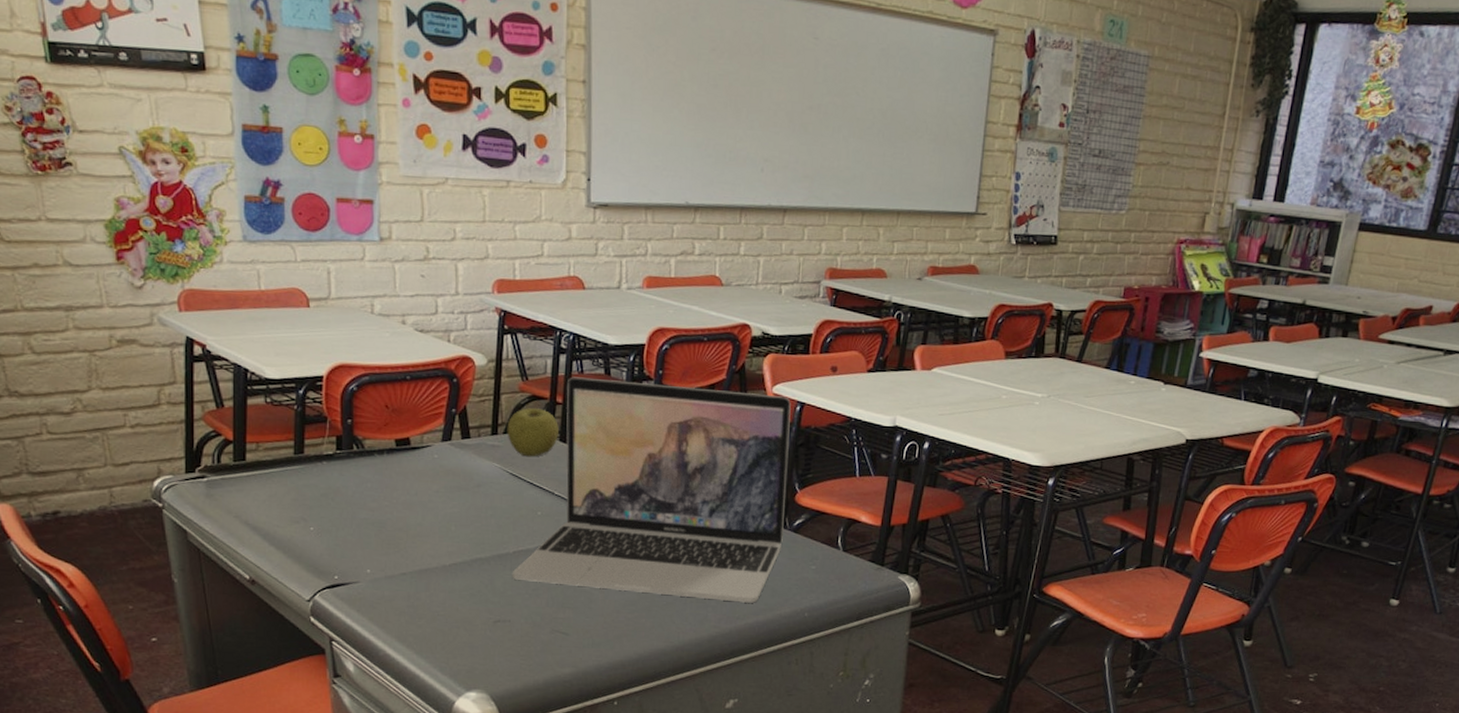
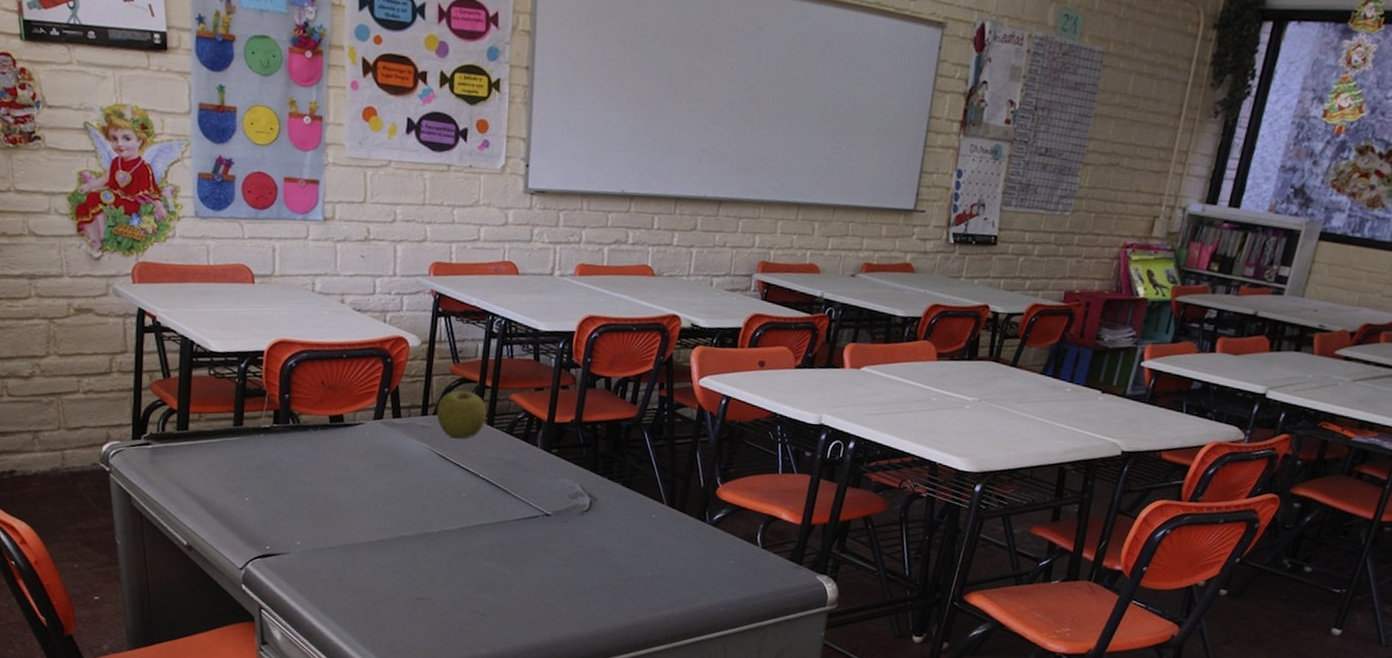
laptop: present [512,377,791,603] -> none [434,361,717,595]

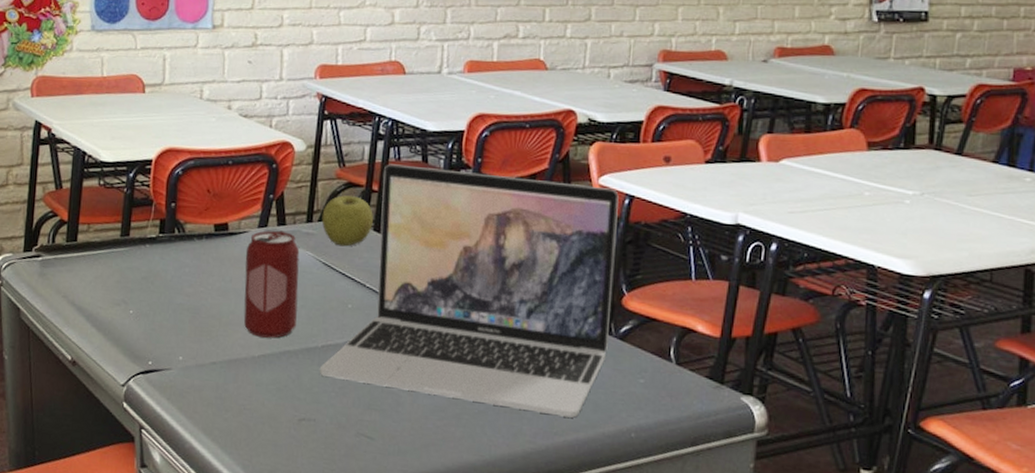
beverage can: none [360,422,415,525] -> present [243,230,300,338]
laptop: none [434,361,717,595] -> present [319,164,619,418]

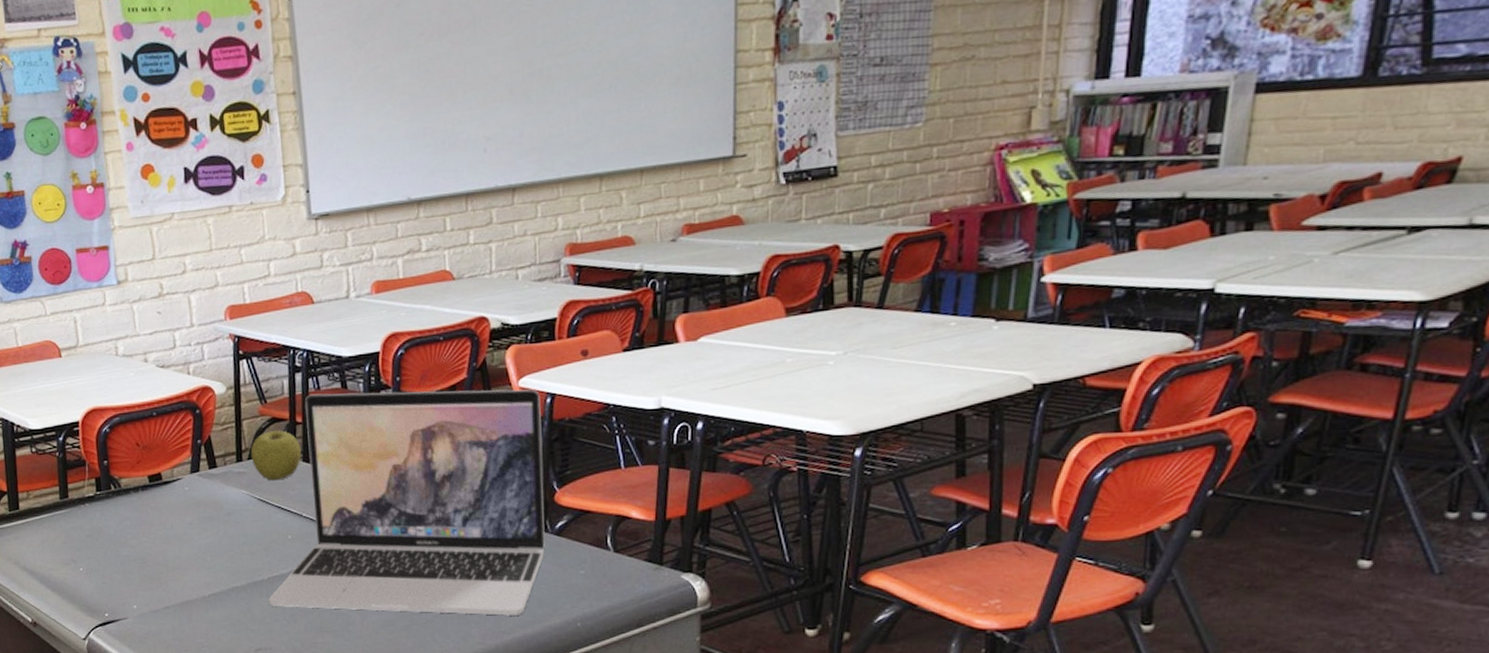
beverage can: present [243,230,300,338] -> none [182,473,240,577]

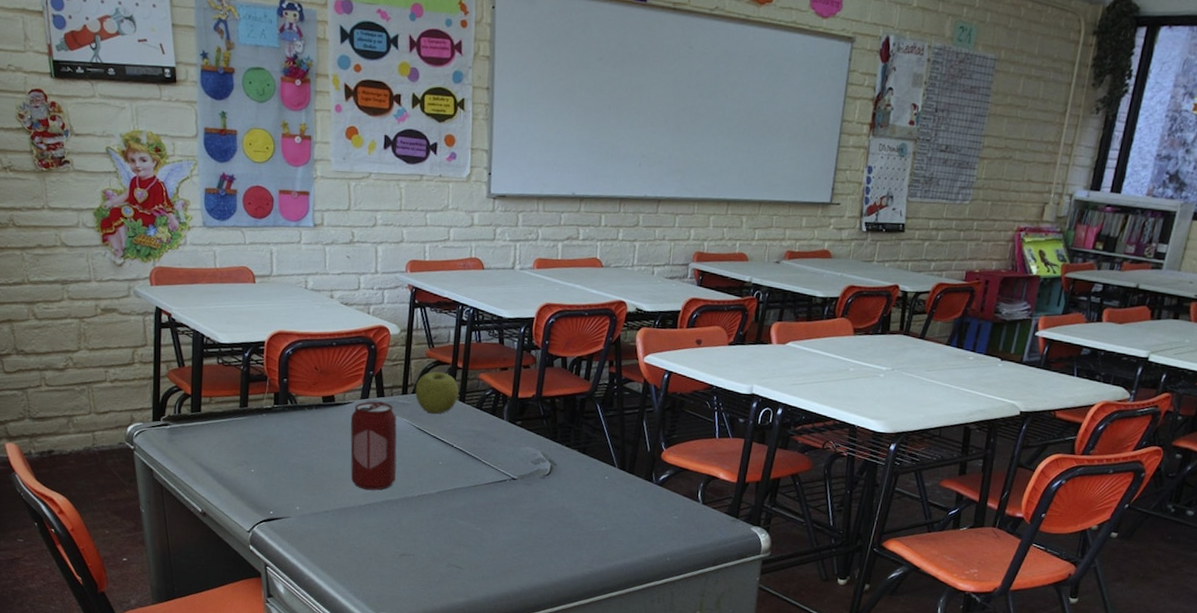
beverage can: none [182,473,240,577] -> present [350,401,397,490]
laptop: present [268,389,545,616] -> none [416,345,660,547]

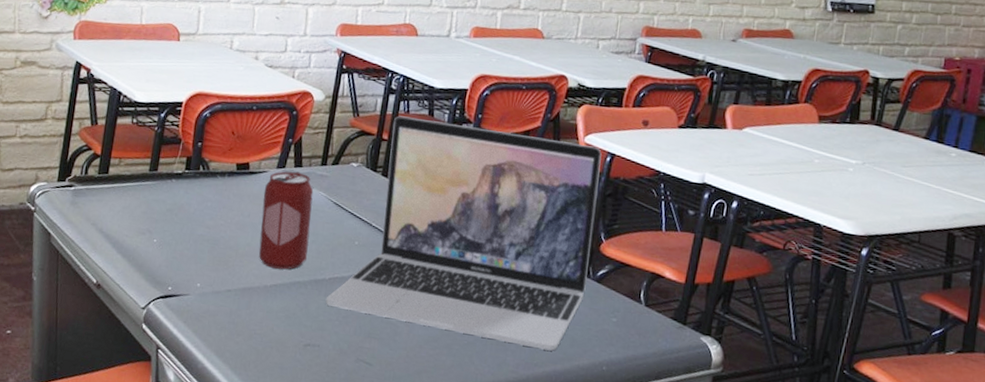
apple: present [415,371,459,414] -> none [335,142,382,189]
laptop: none [416,345,660,547] -> present [325,116,602,351]

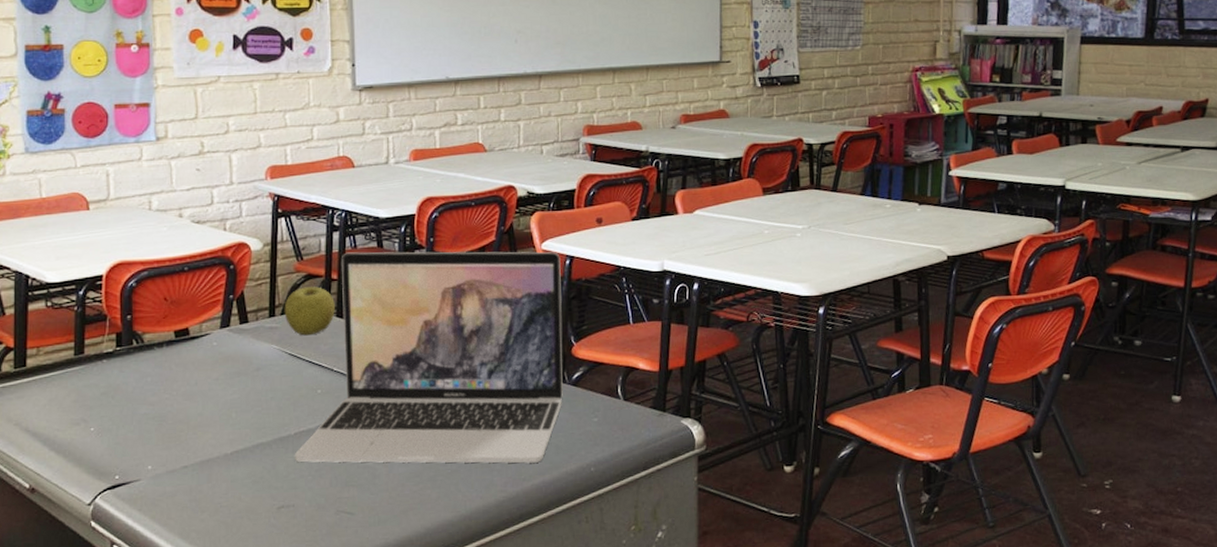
beverage can: present [259,171,314,270] -> none [209,328,267,434]
apple: none [335,142,382,189] -> present [284,286,335,336]

